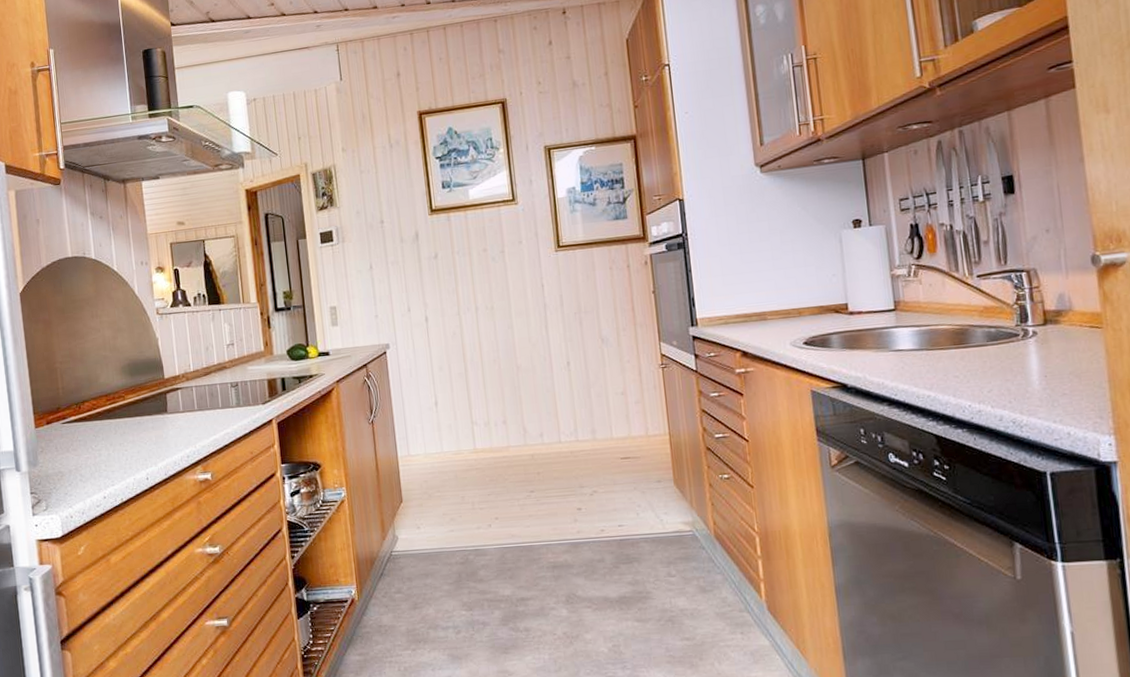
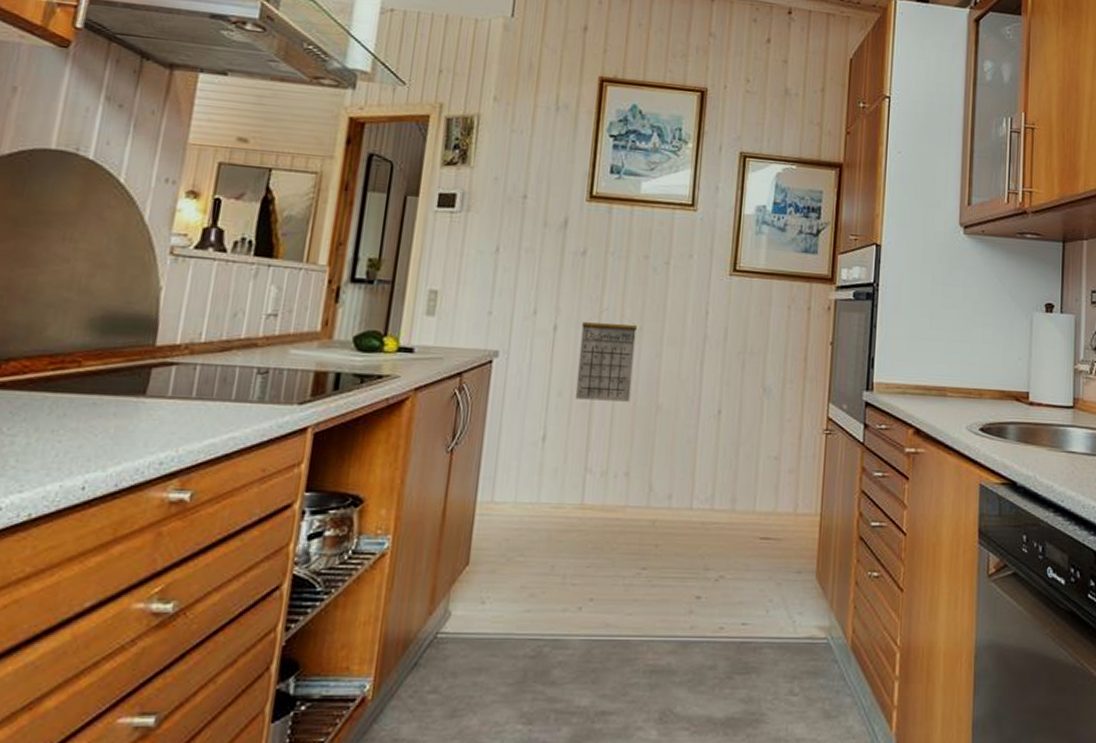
calendar: none [446,298,495,371] -> present [575,310,637,402]

